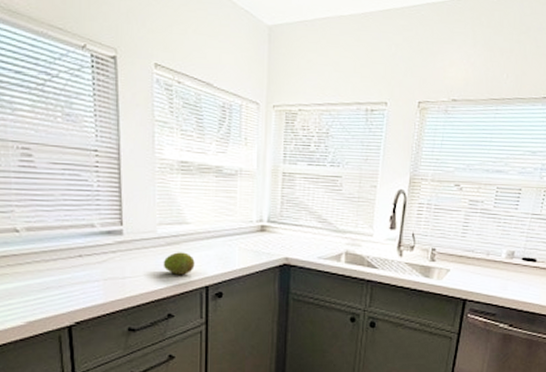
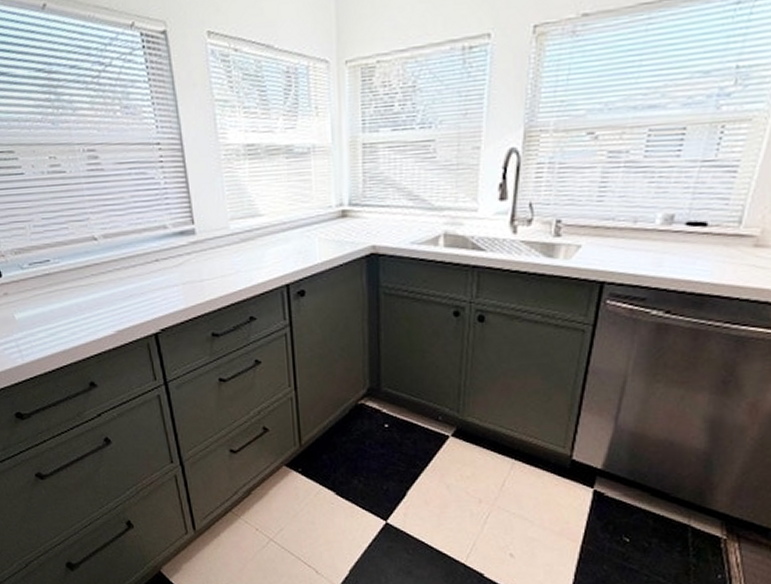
fruit: present [163,252,195,275] -> none [239,248,273,274]

